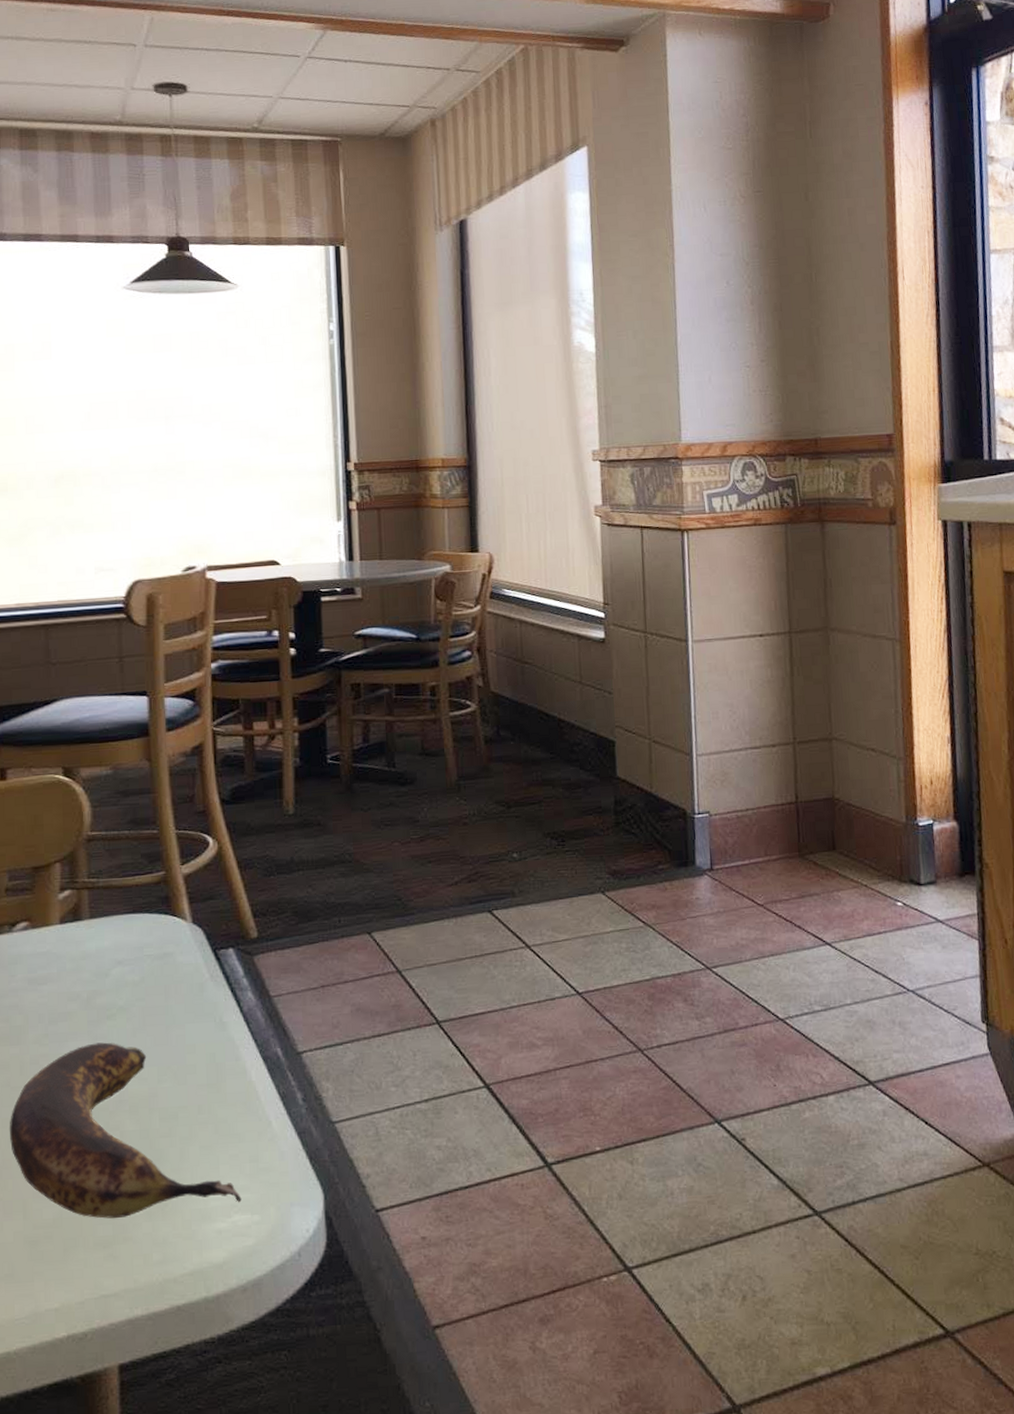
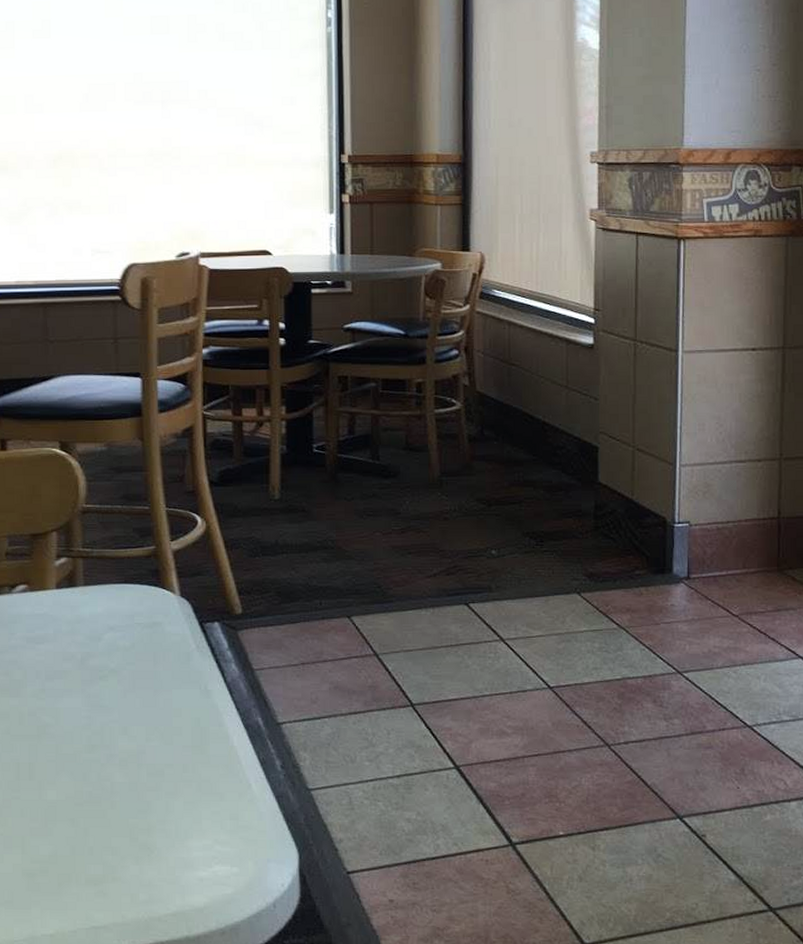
banana: present [10,1042,242,1219] -> none [10,700,222,859]

